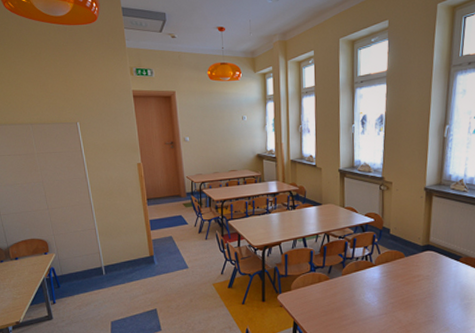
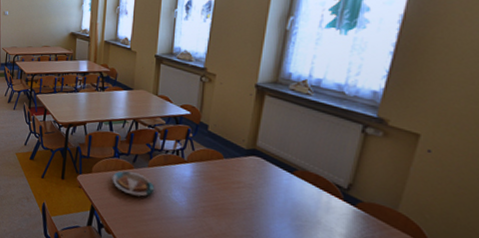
plate: none [310,282,350,305] -> present [112,171,155,197]

